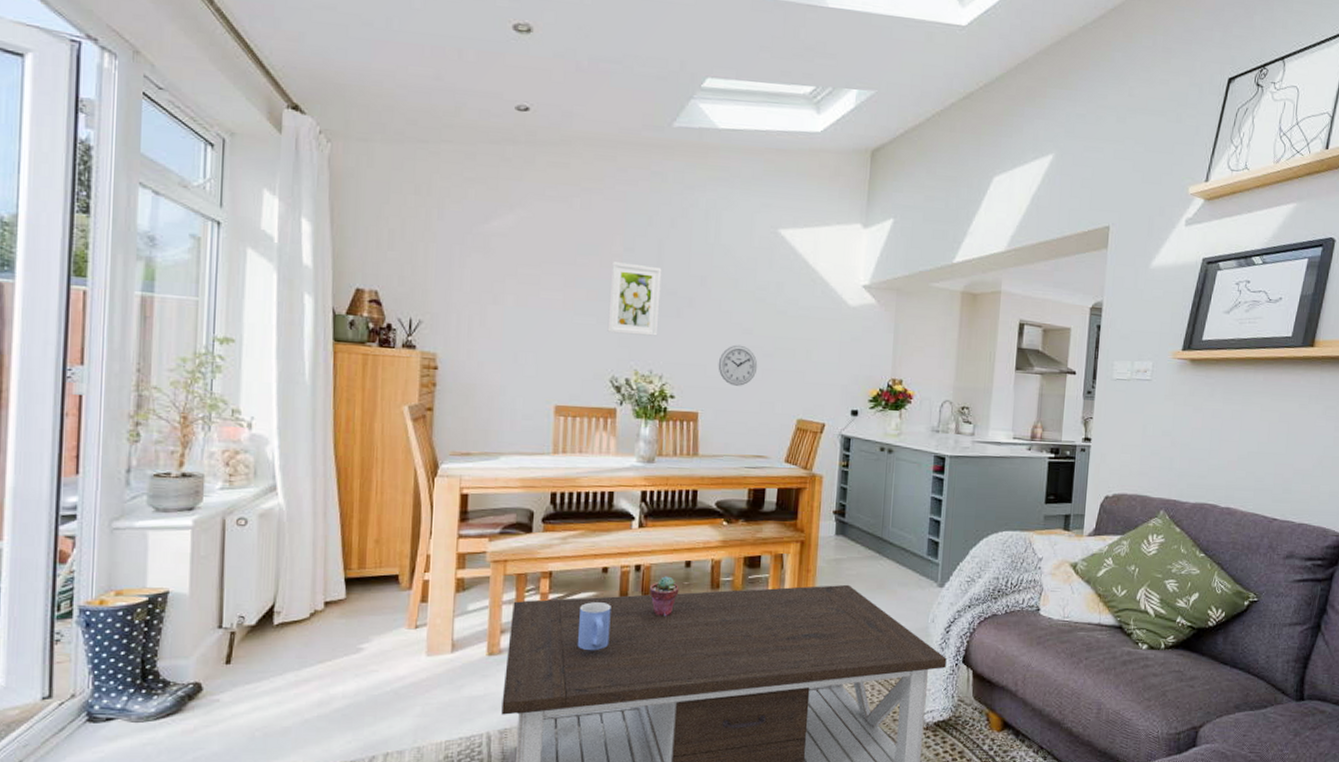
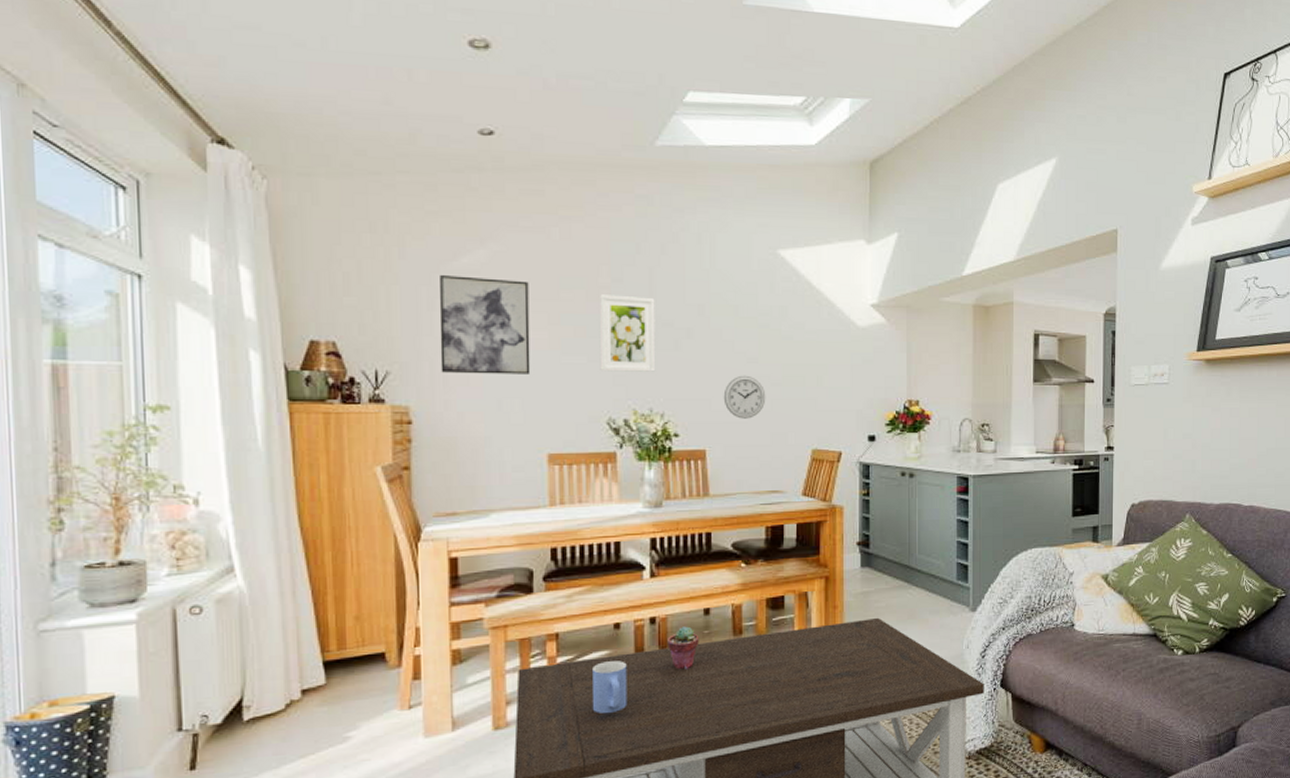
wall art: none [466,236,550,331] -> present [439,275,531,374]

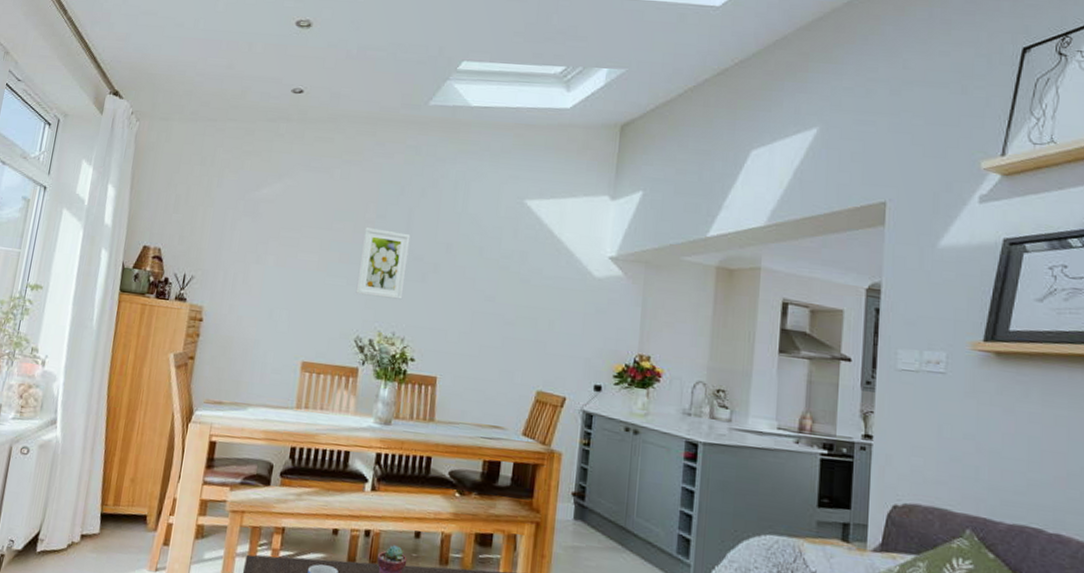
wall art: present [439,275,531,374] -> none [231,202,310,290]
wall clock: present [723,375,766,419] -> none [458,311,499,353]

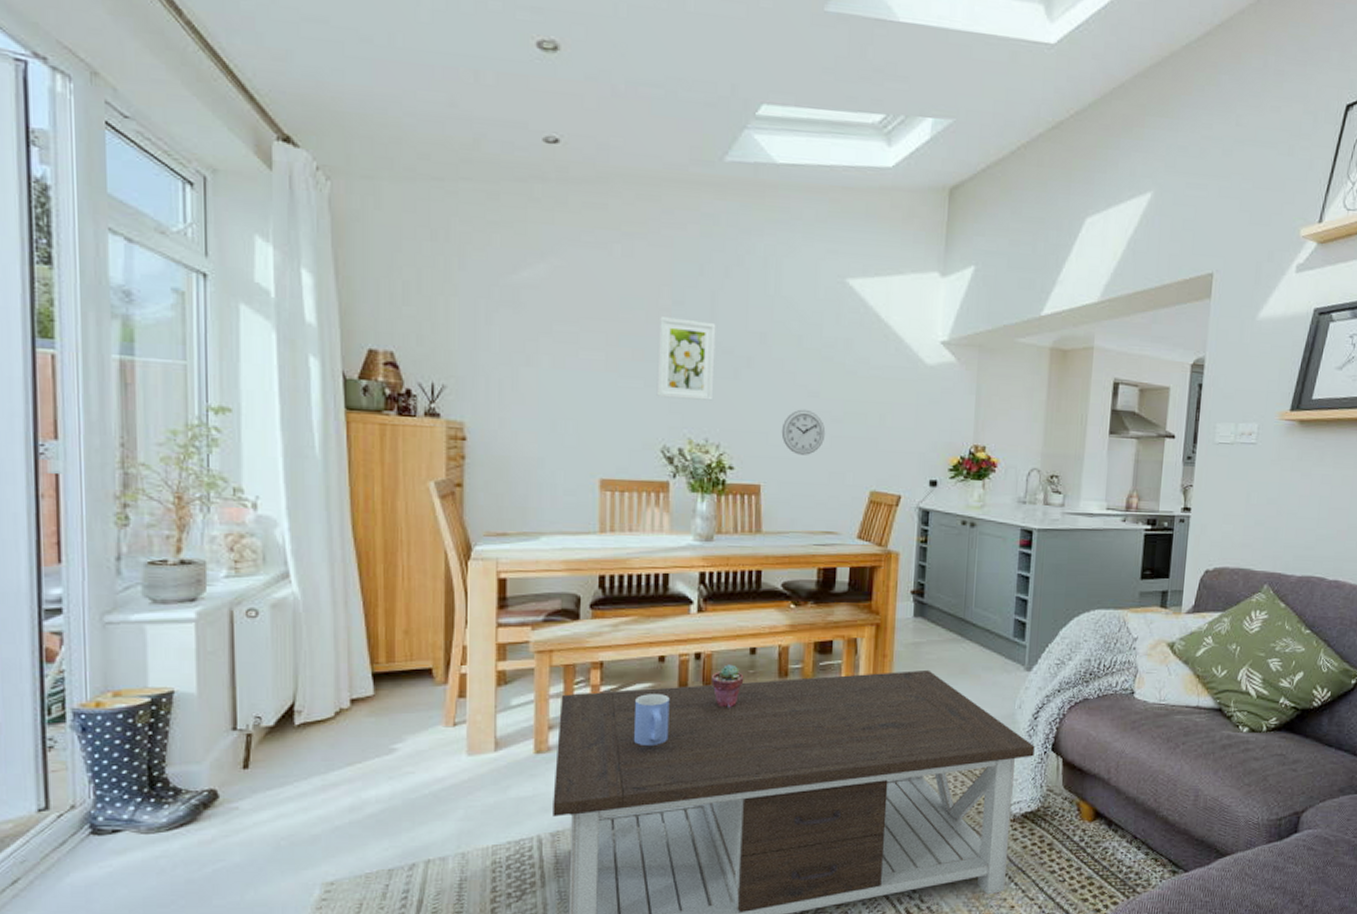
wall clock: none [458,311,499,353] -> present [781,409,826,455]

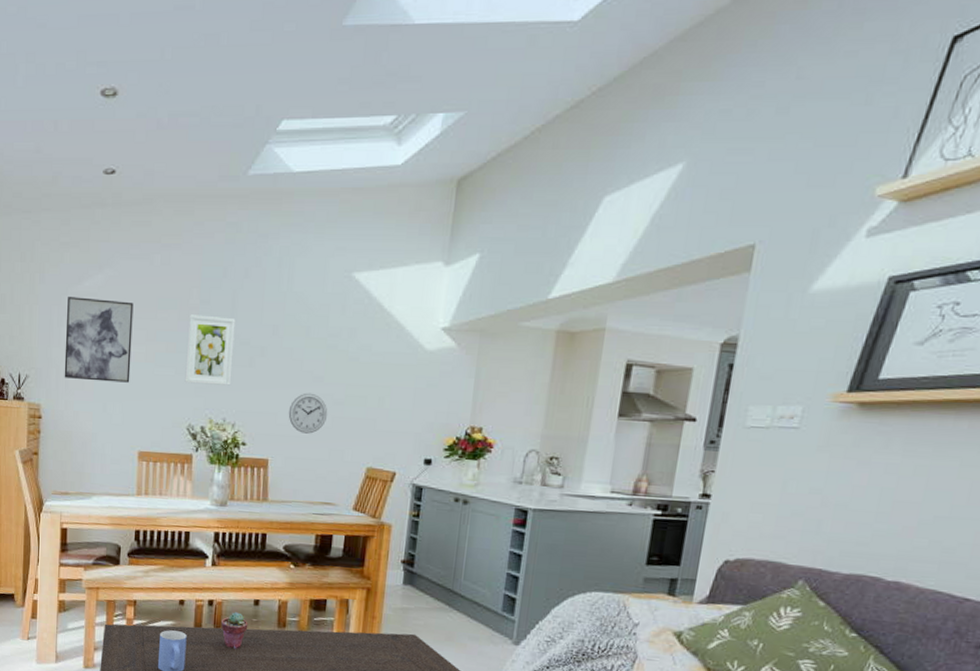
wall art: none [496,289,588,396] -> present [64,297,134,383]

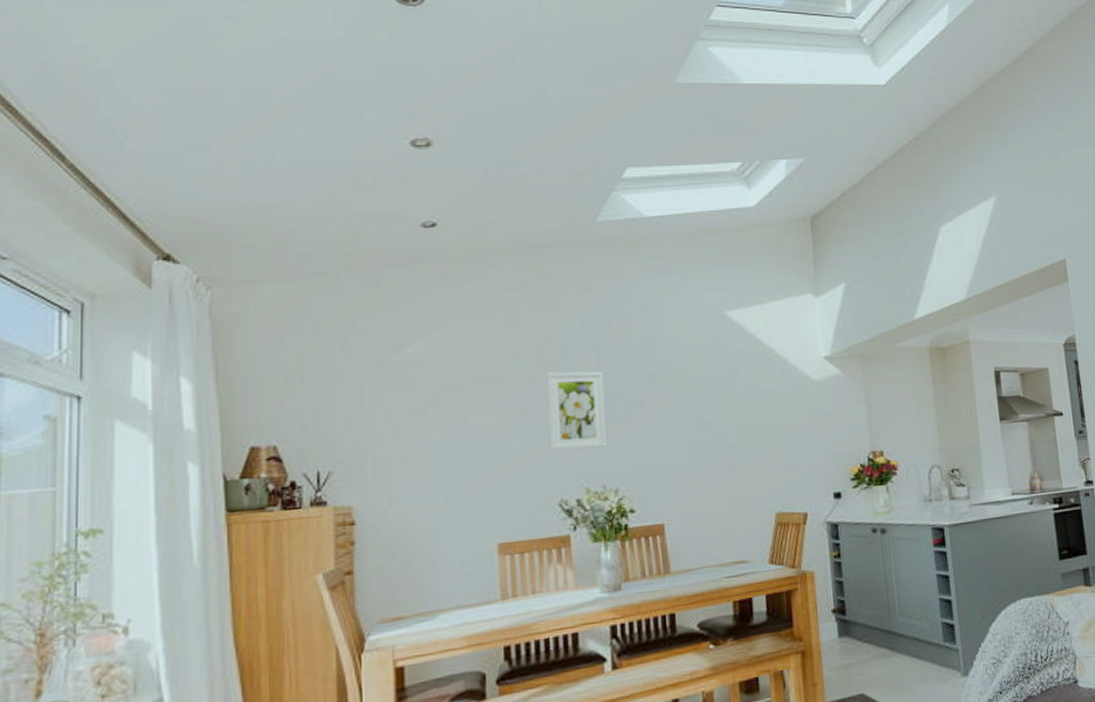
wall art: present [64,297,134,383] -> none [383,366,478,468]
wall clock: present [288,393,328,434] -> none [679,441,724,488]

